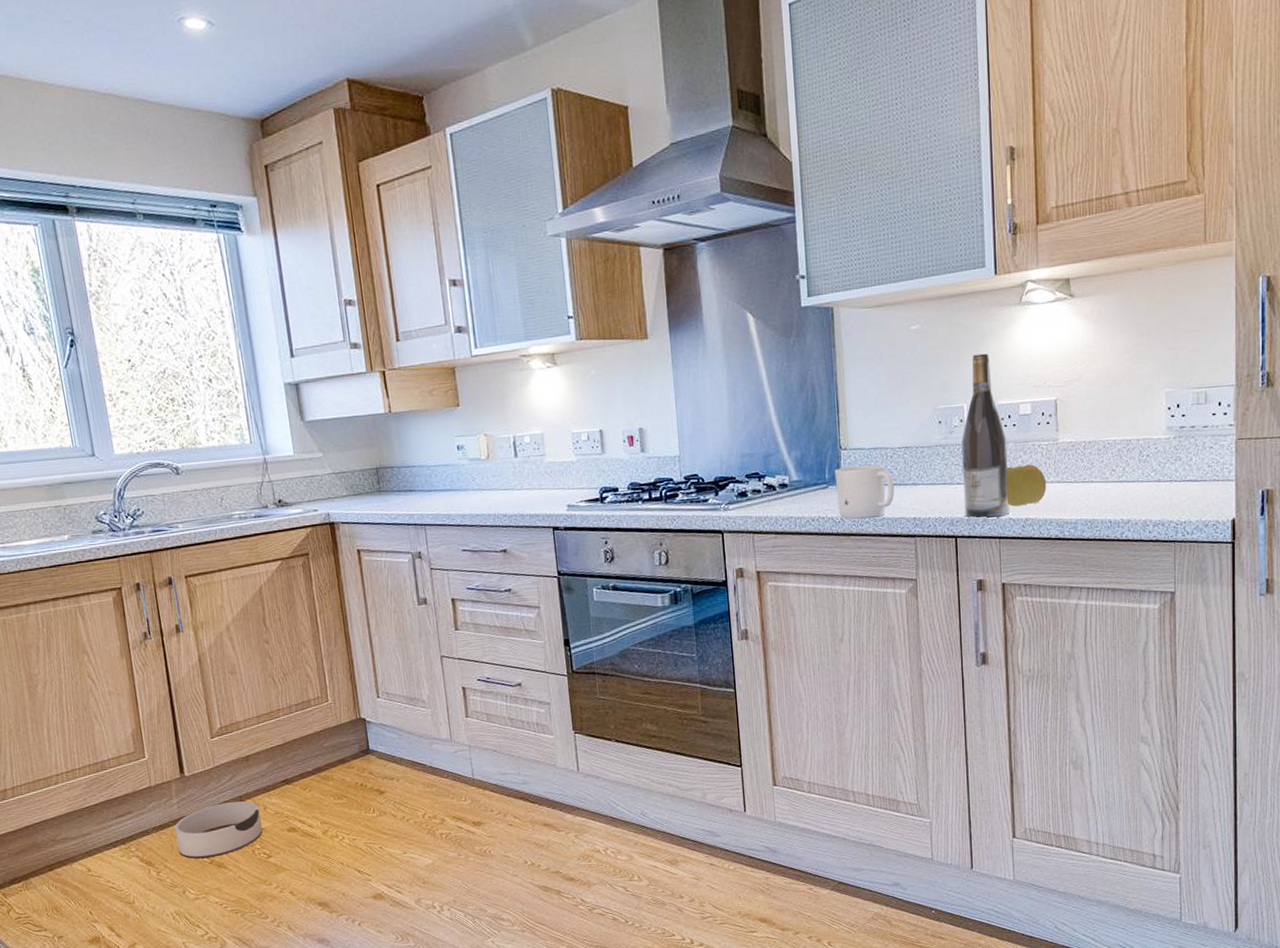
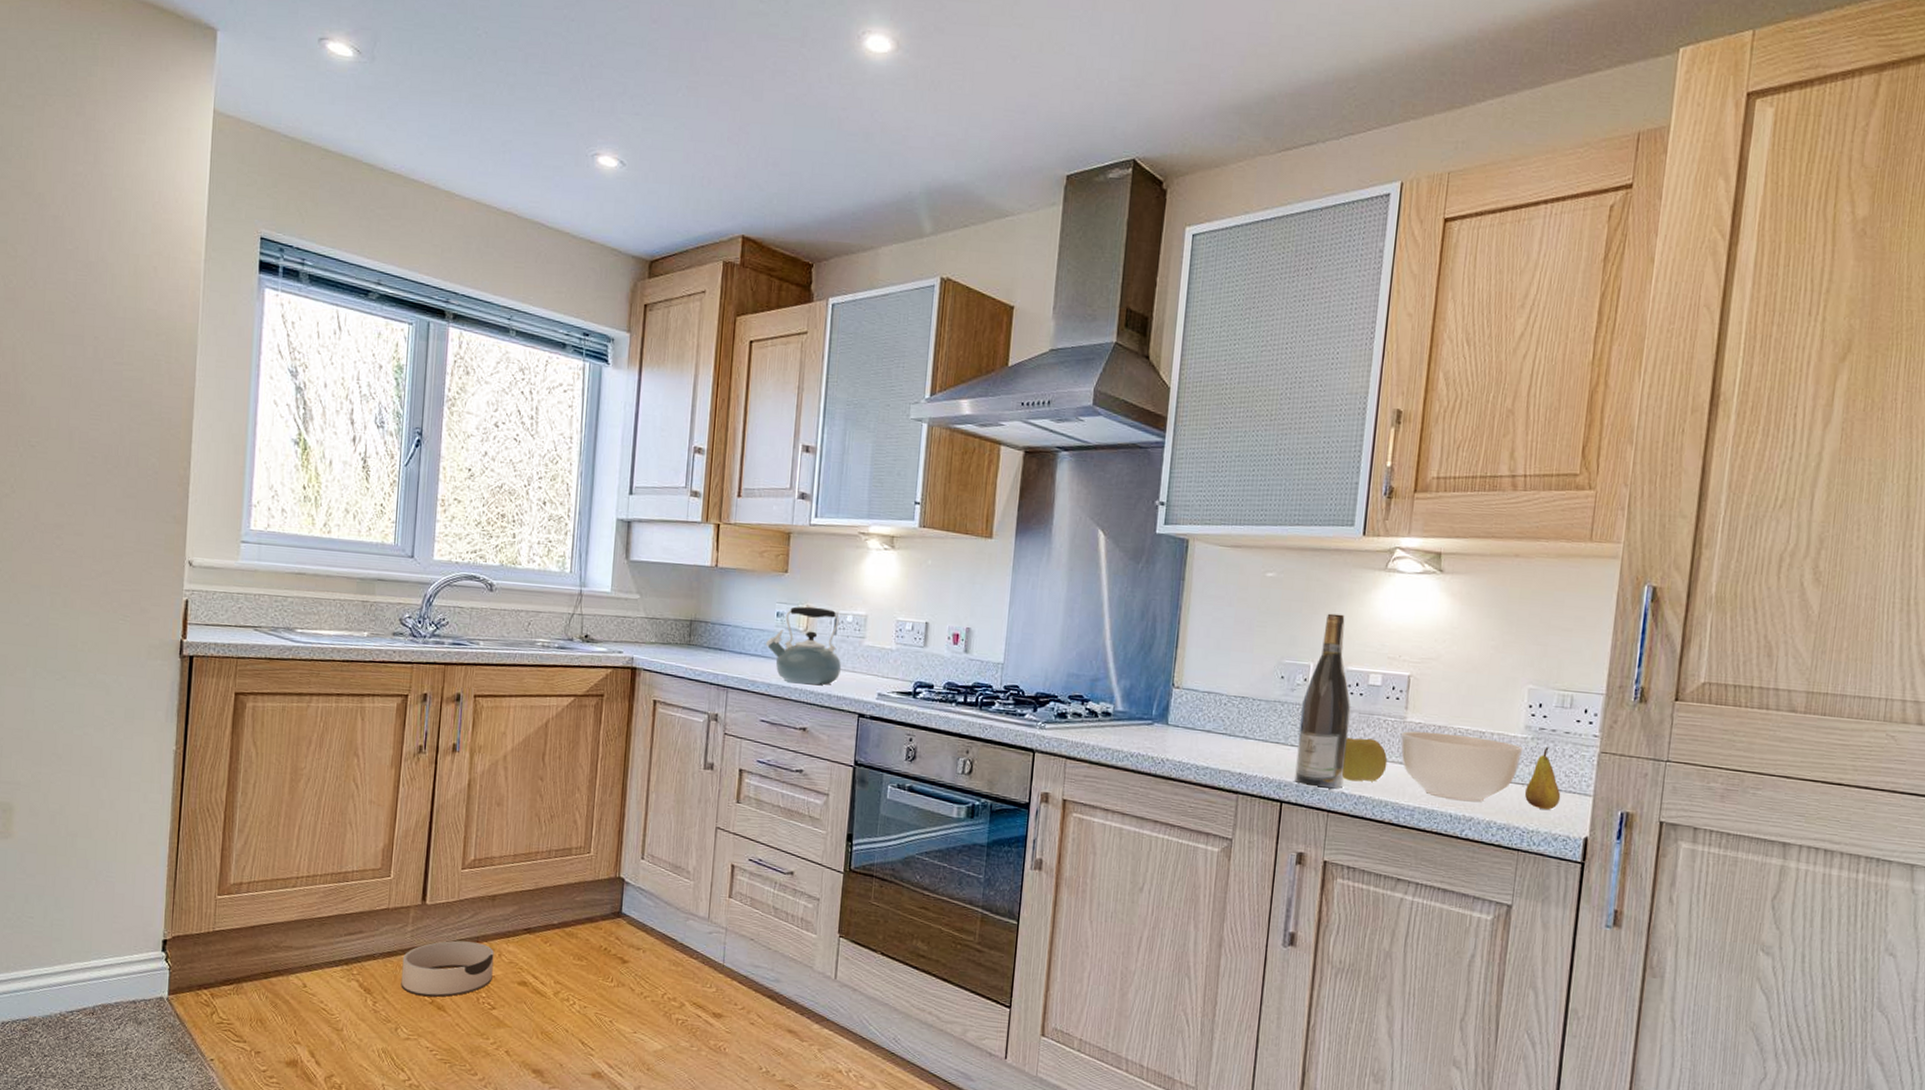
kettle: none [451,434,529,510] -> present [765,606,842,685]
mug: present [834,465,895,520] -> none [1160,706,1224,766]
bowl: none [1055,445,1168,507] -> present [1400,731,1524,803]
fruit: none [1173,443,1207,501] -> present [1524,747,1561,811]

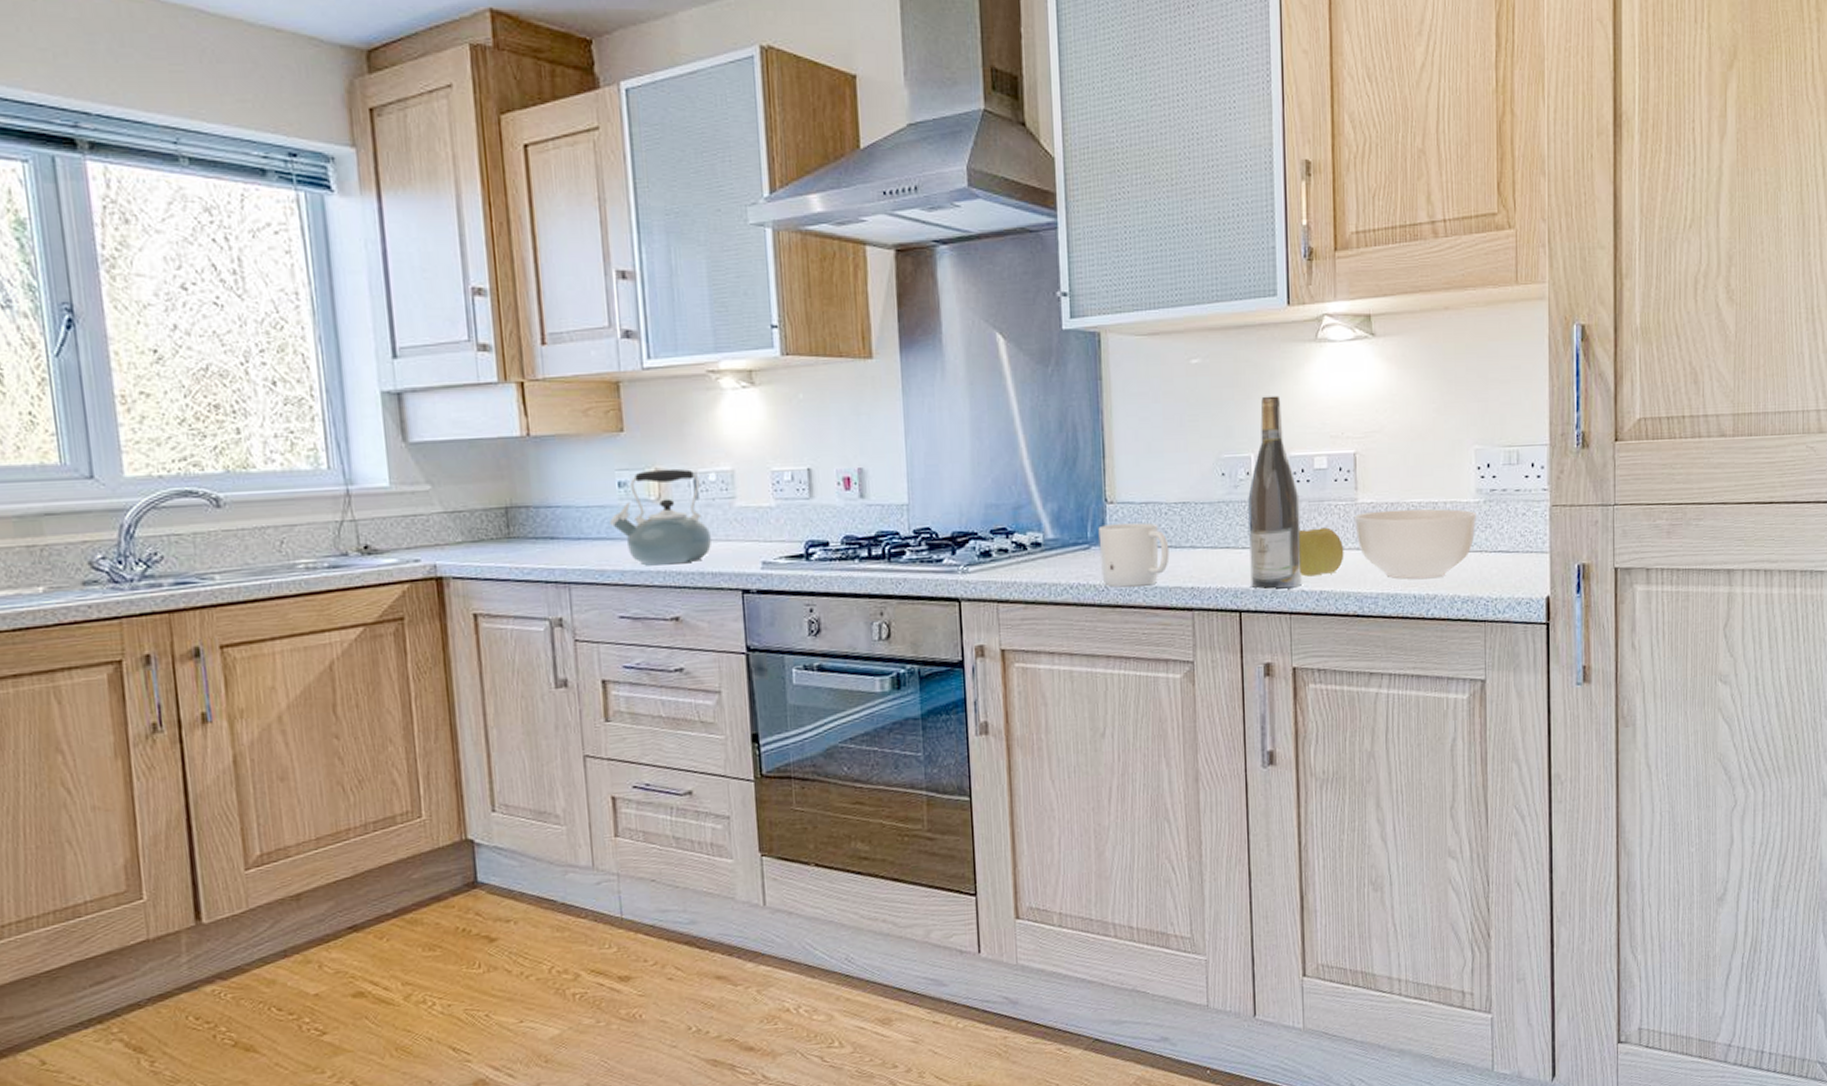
pet bowl: present [401,940,494,997] -> none [181,957,315,1041]
mug: none [1160,706,1224,766] -> present [1098,522,1170,588]
fruit: present [1524,747,1561,811] -> none [1483,508,1519,575]

